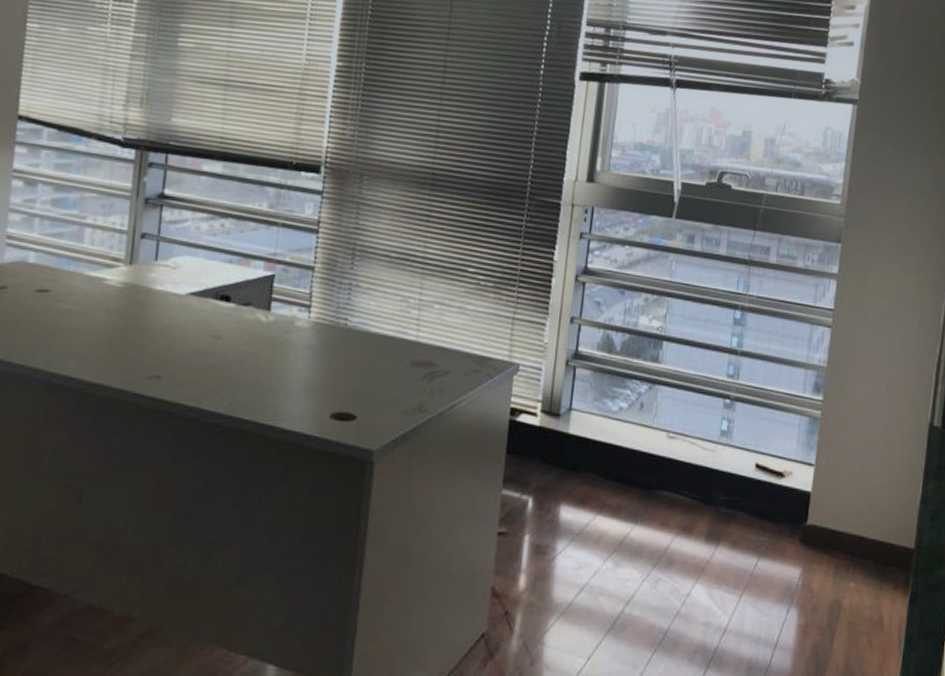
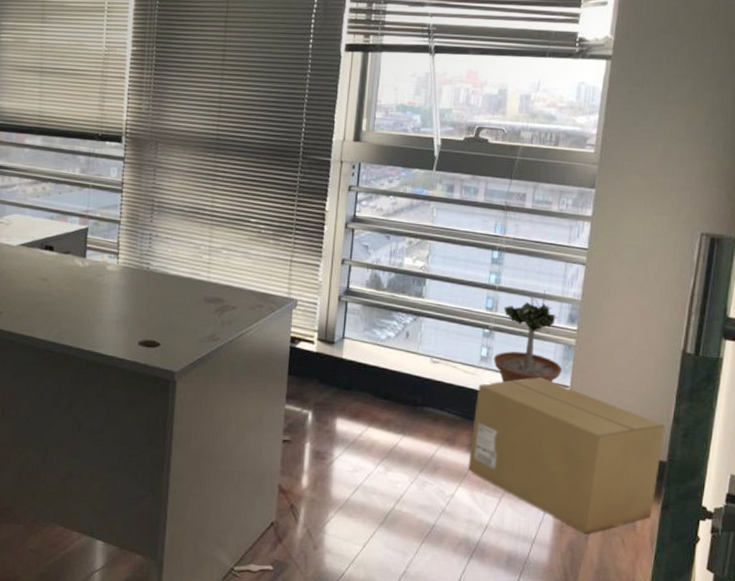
box: none [706,454,912,634] -> present [468,377,665,534]
potted tree: none [734,355,808,461] -> present [493,290,563,383]

